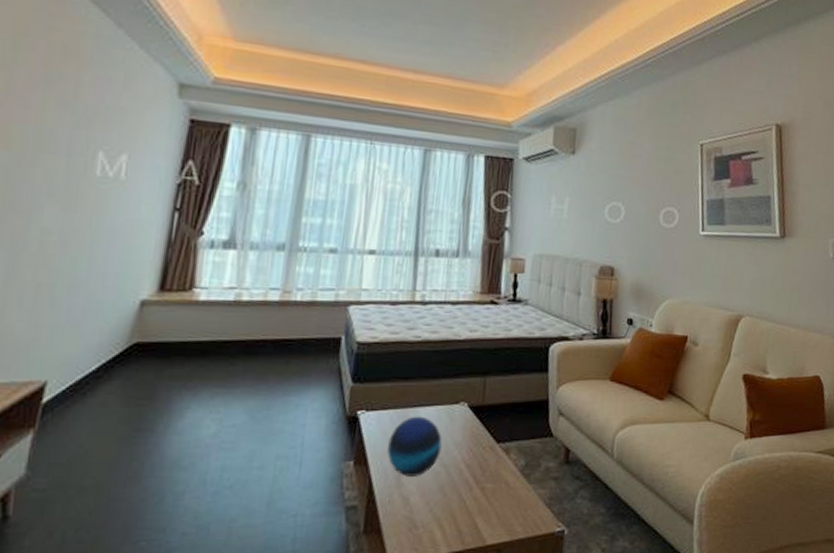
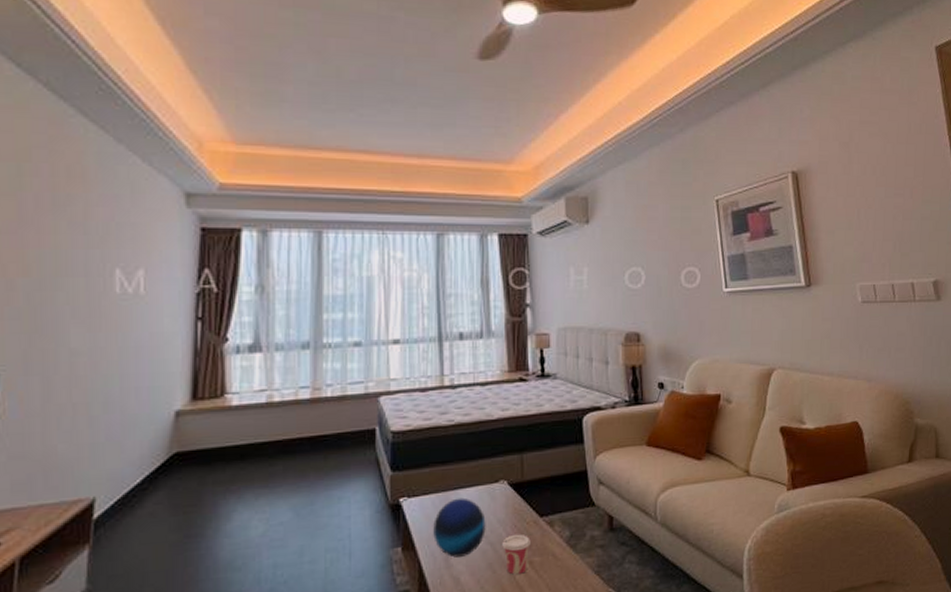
cup: none [456,458,485,500] -> present [502,534,530,575]

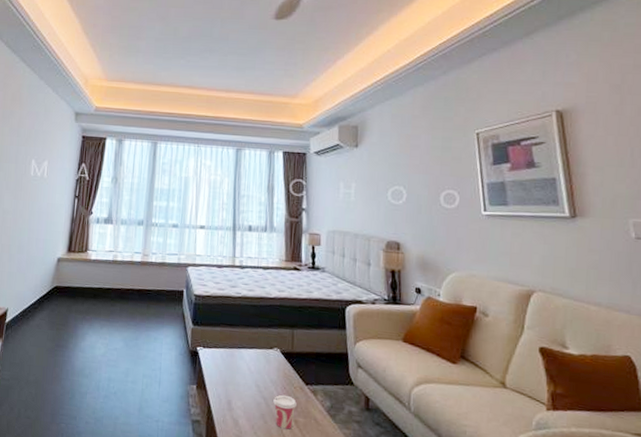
decorative orb: present [433,497,486,558] -> none [220,355,261,404]

